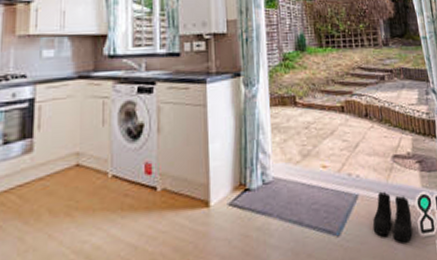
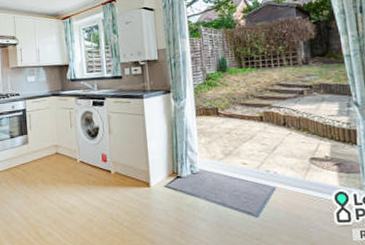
boots: present [372,191,413,243] -> none [289,186,329,228]

